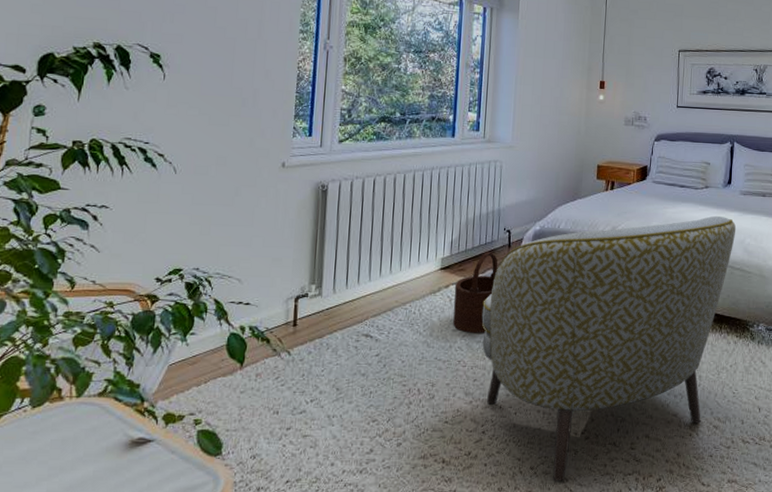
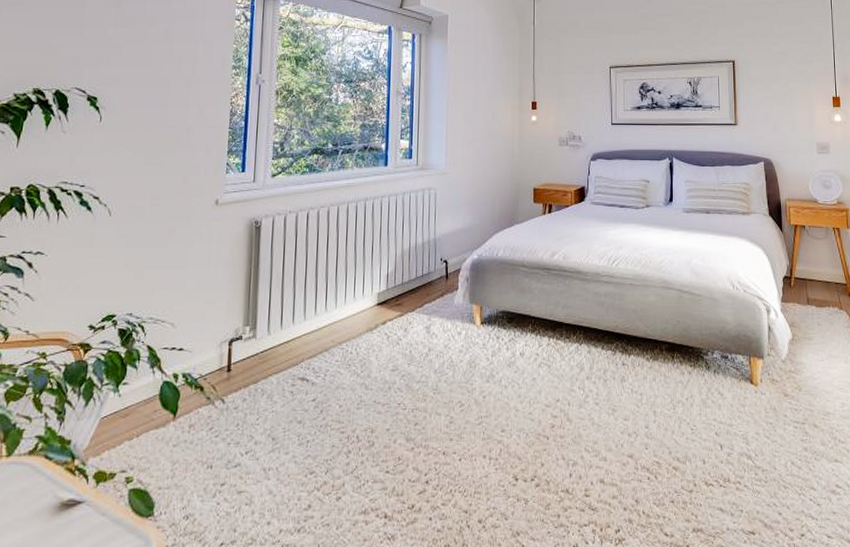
wooden bucket: present [453,252,498,333] -> none [392,284,436,373]
armchair: present [481,215,736,481] -> none [421,236,682,536]

